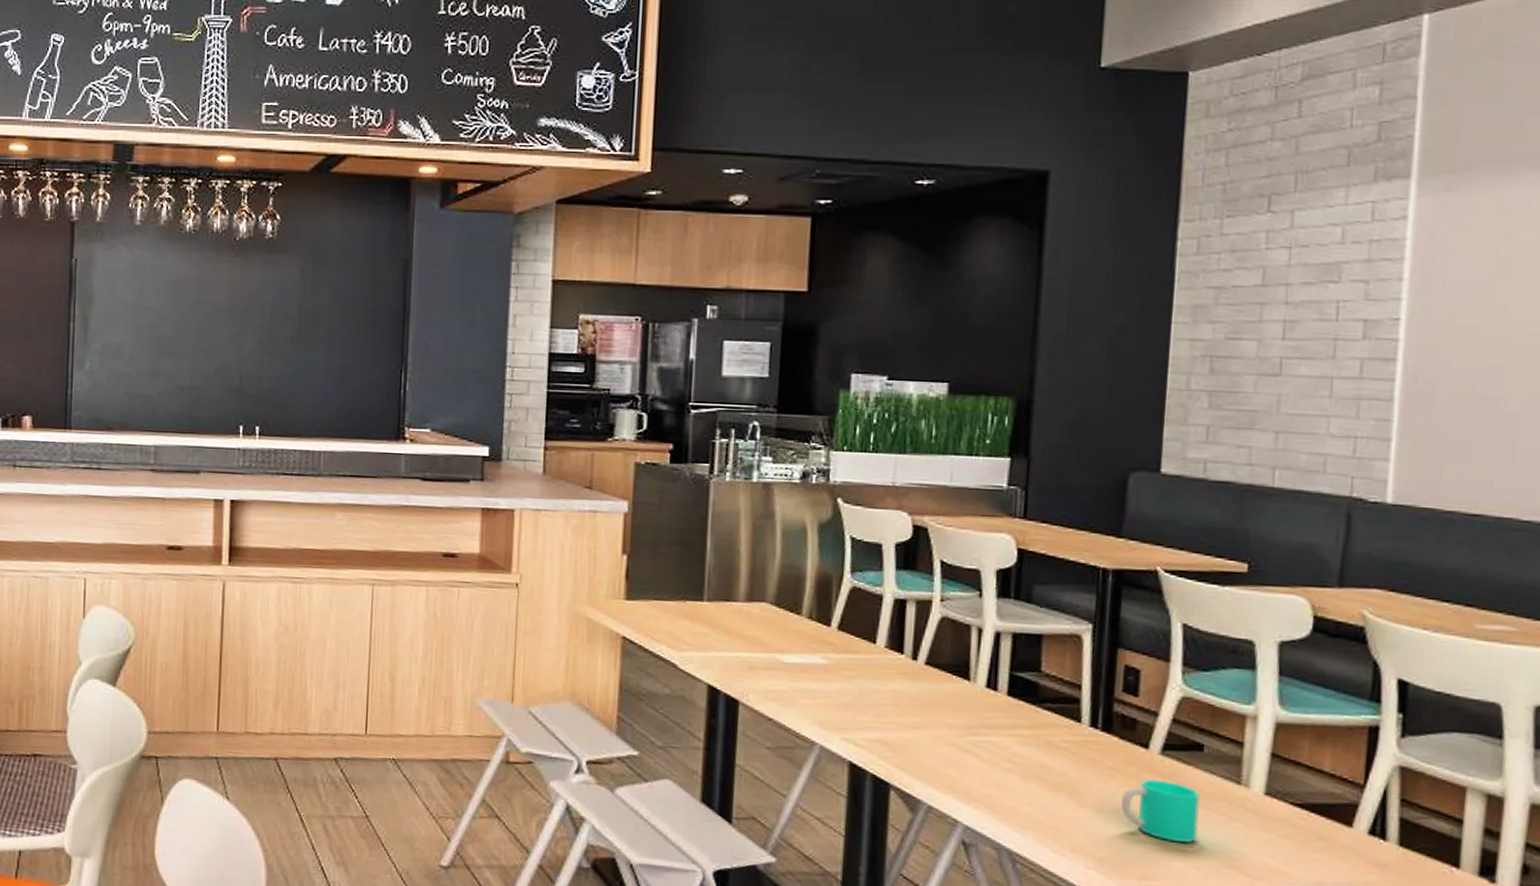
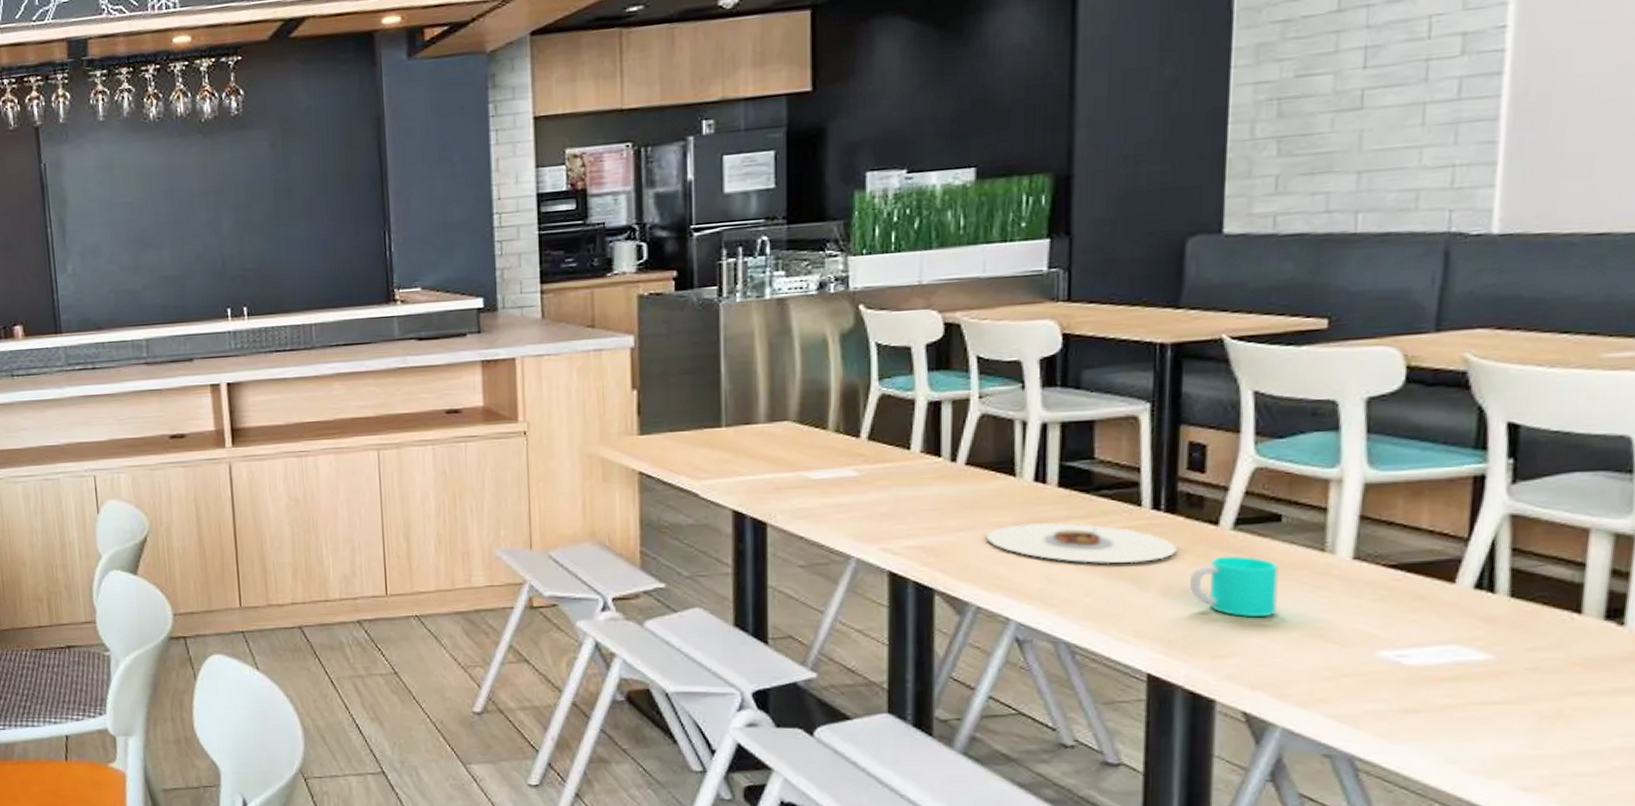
plate: none [939,728,1111,778] -> present [985,522,1177,564]

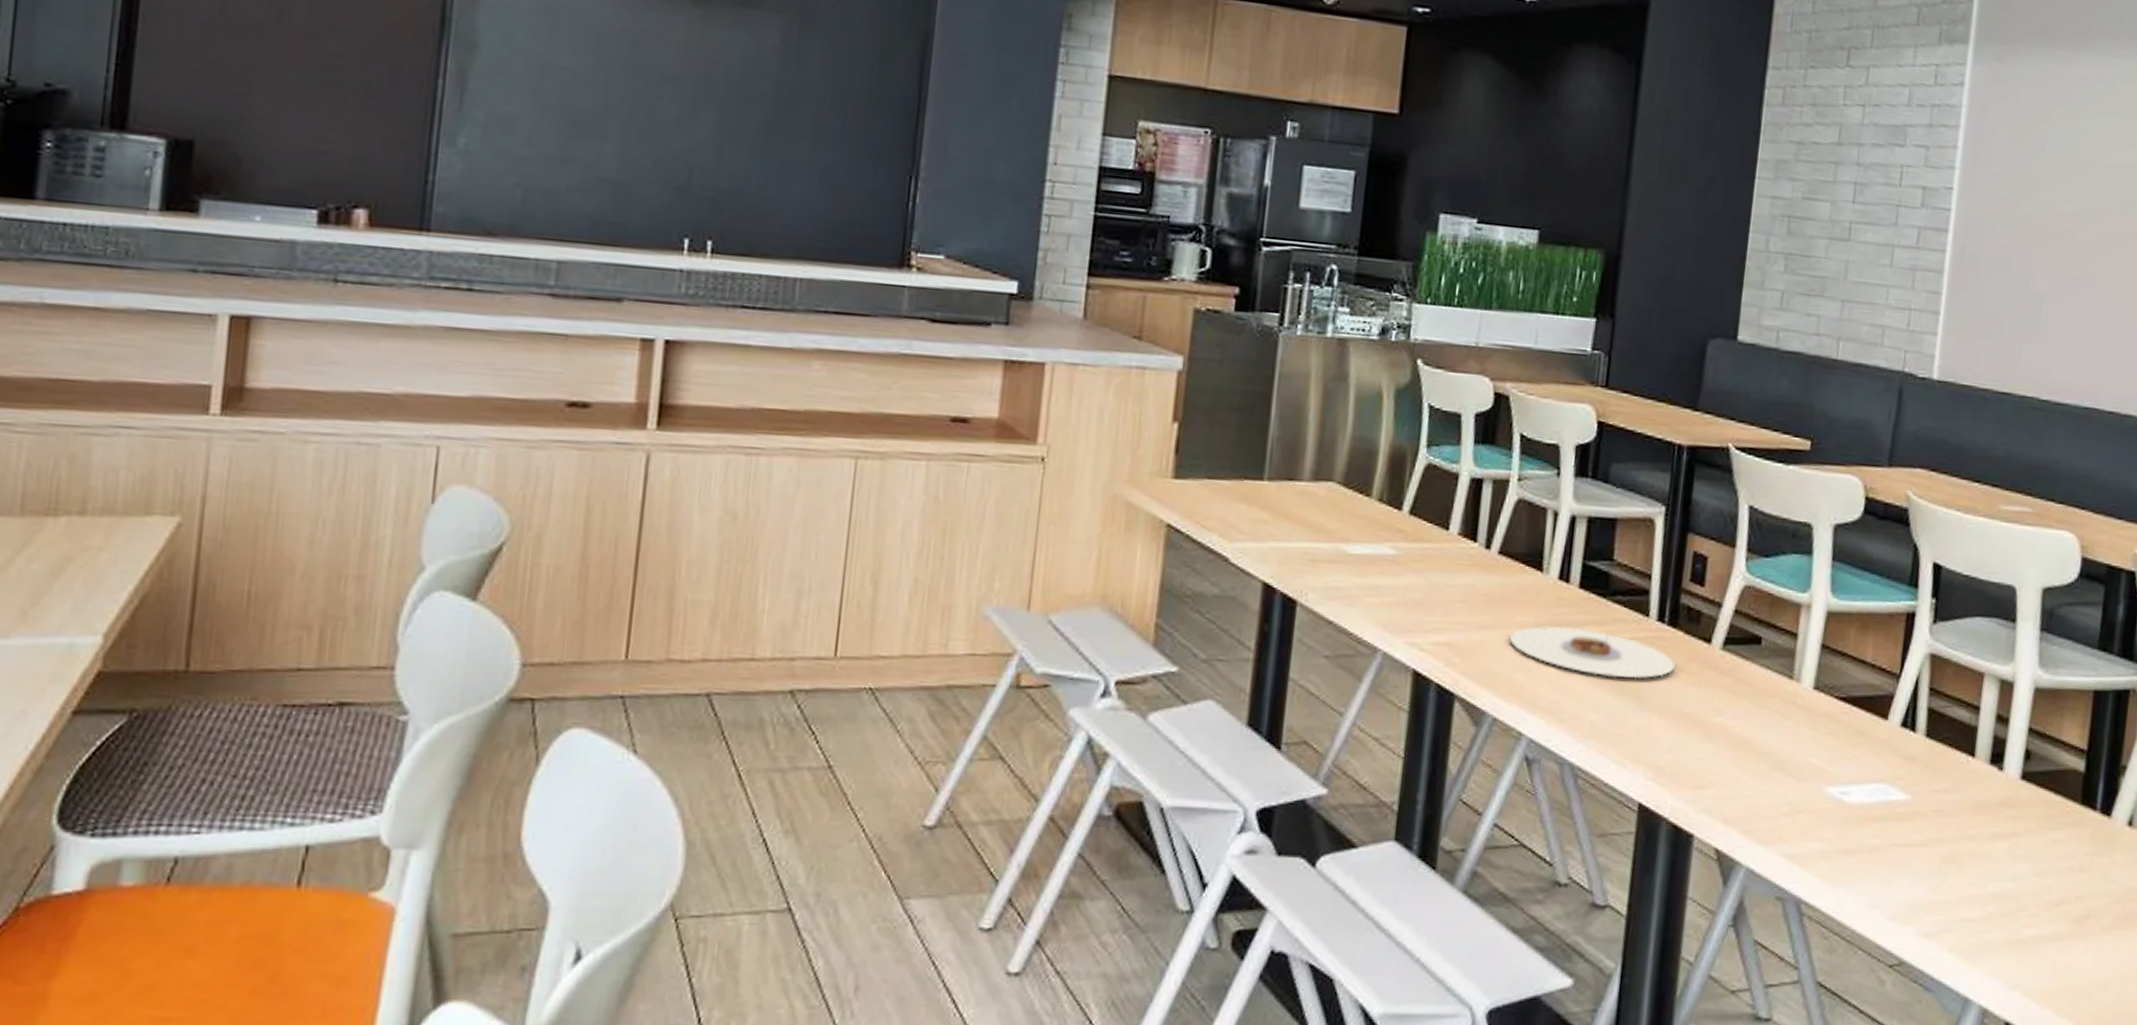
cup: present [1190,555,1279,618] -> none [1682,677,1756,746]

